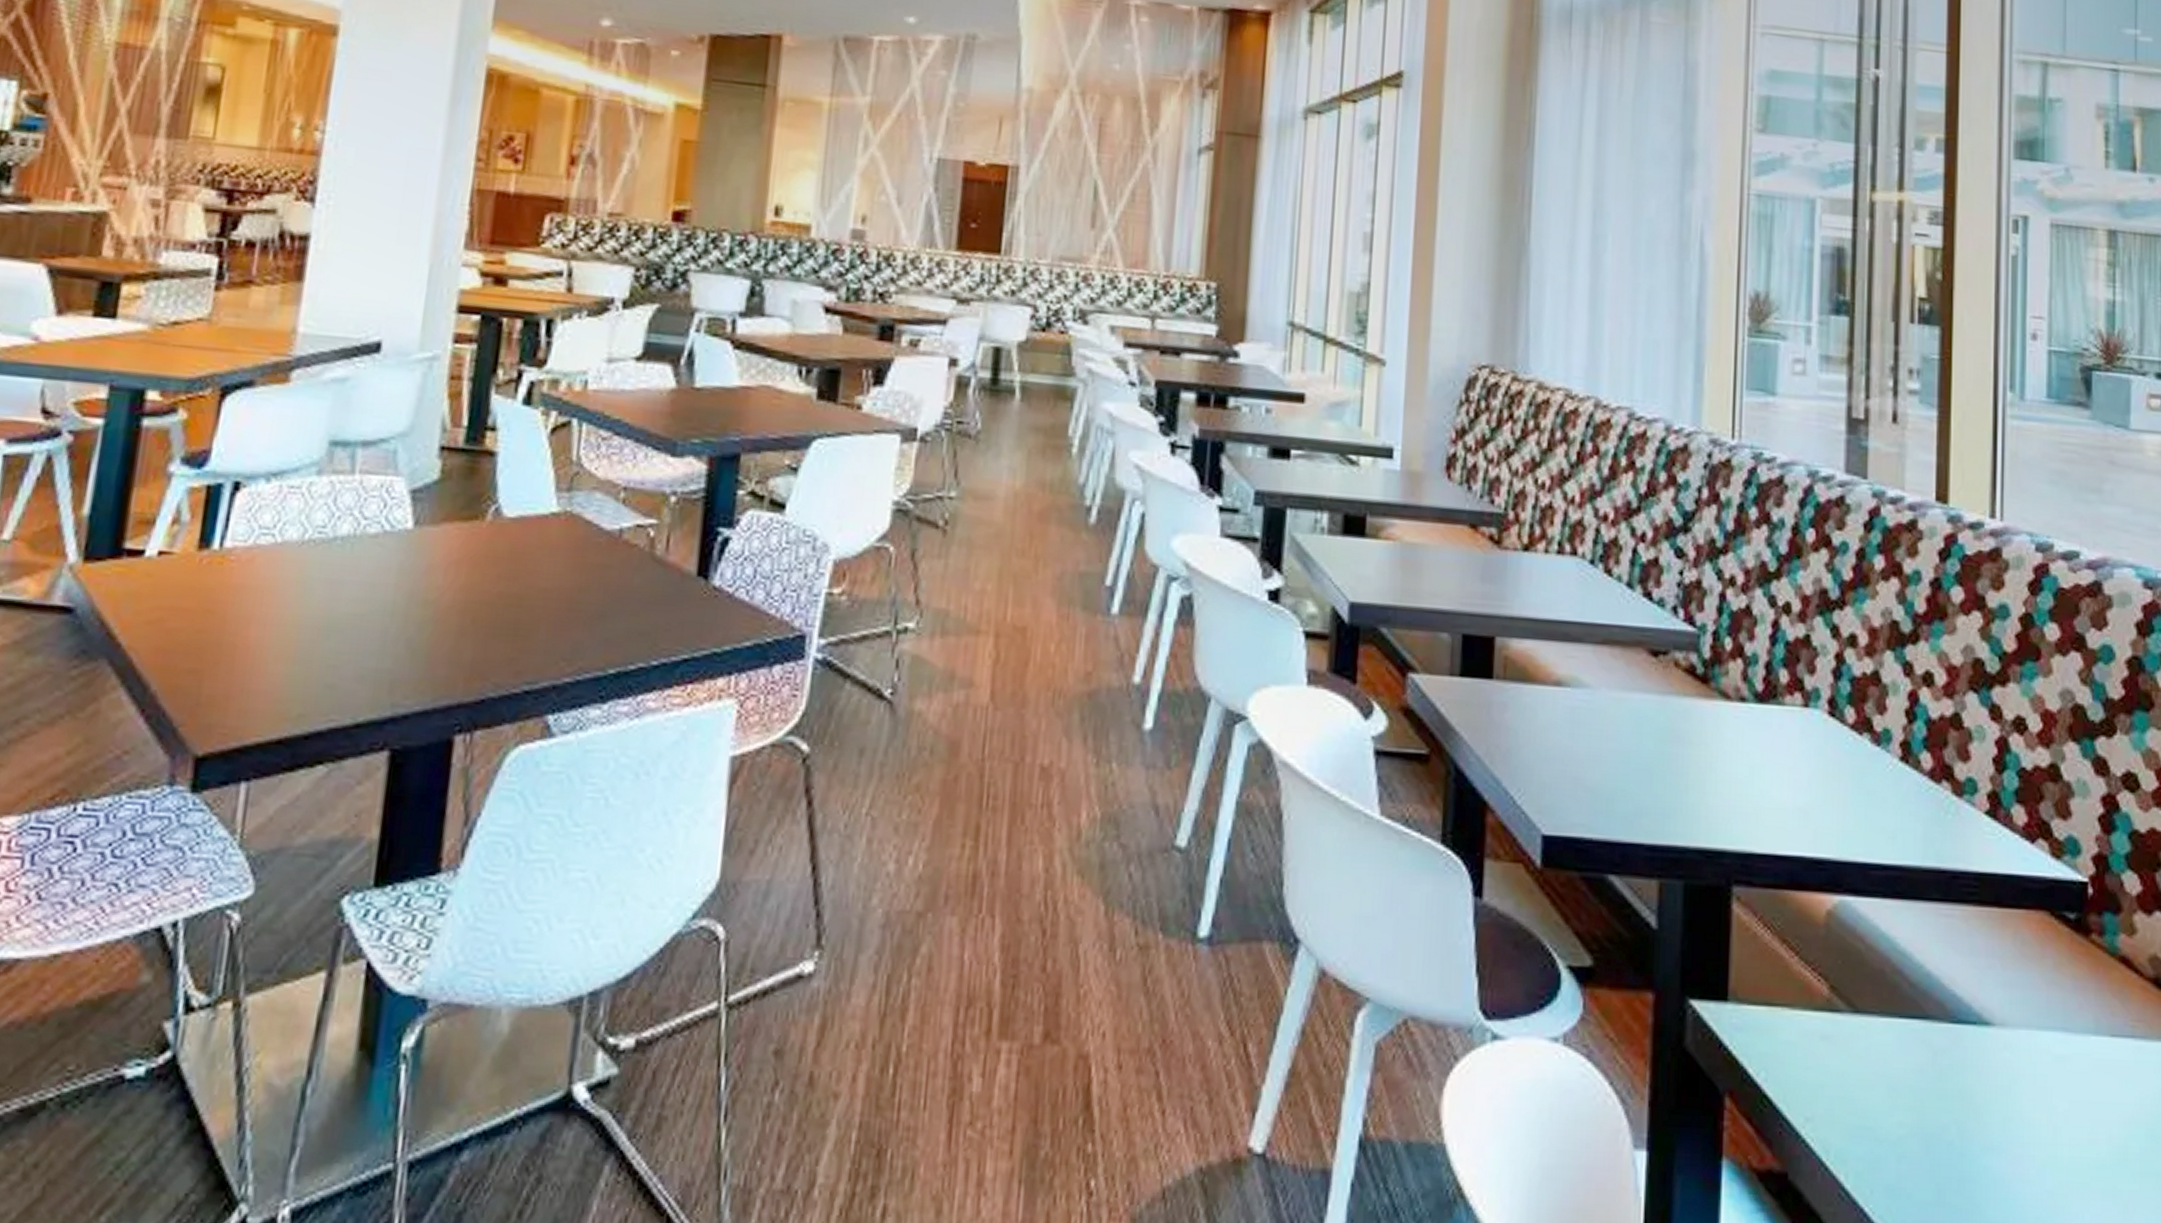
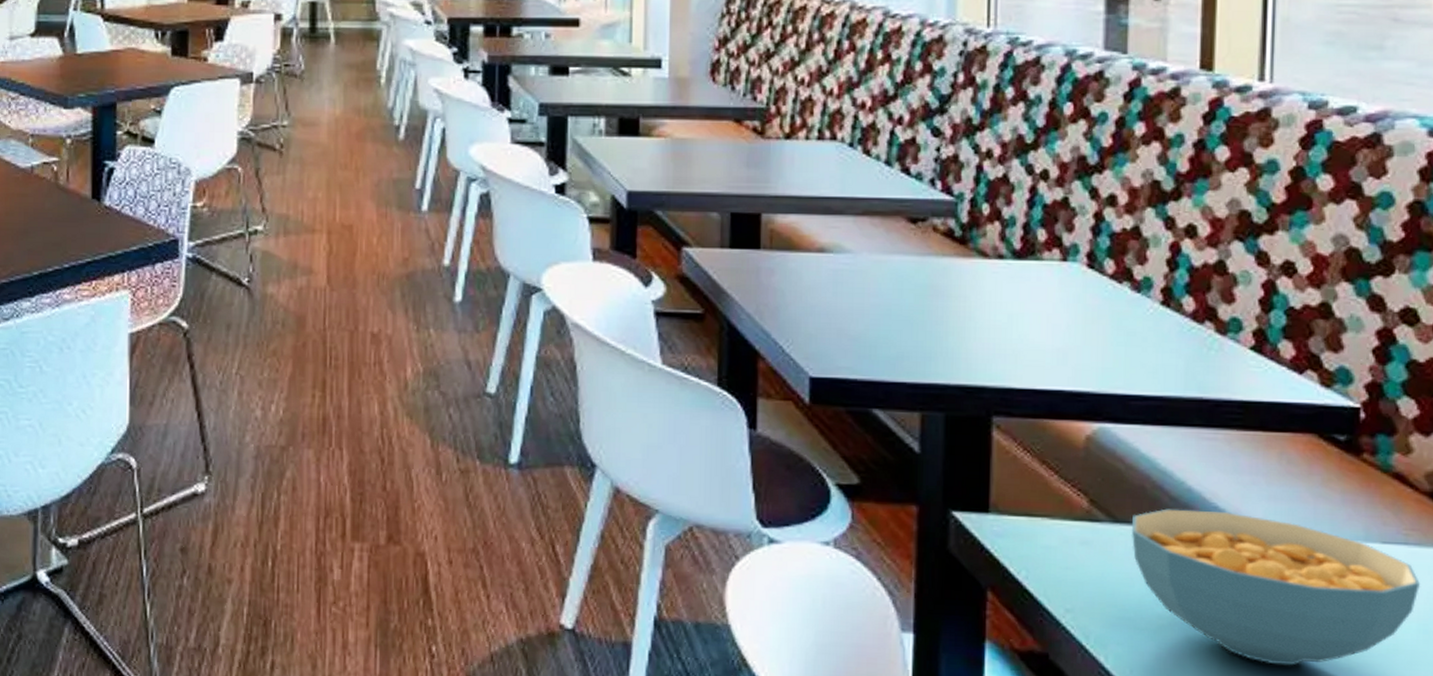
cereal bowl: none [1871,996,2148,1181] -> present [1131,508,1421,666]

